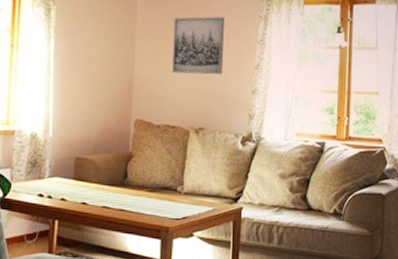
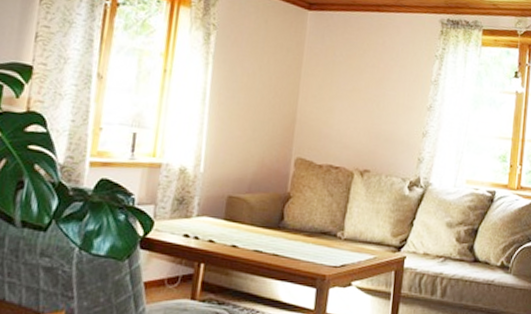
wall art: present [172,16,225,75] -> none [339,51,398,114]

